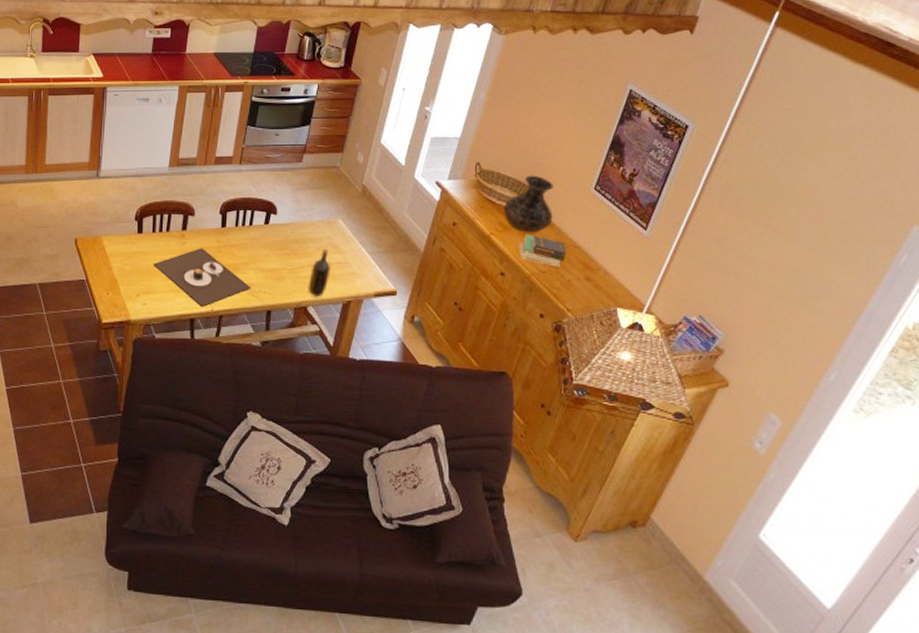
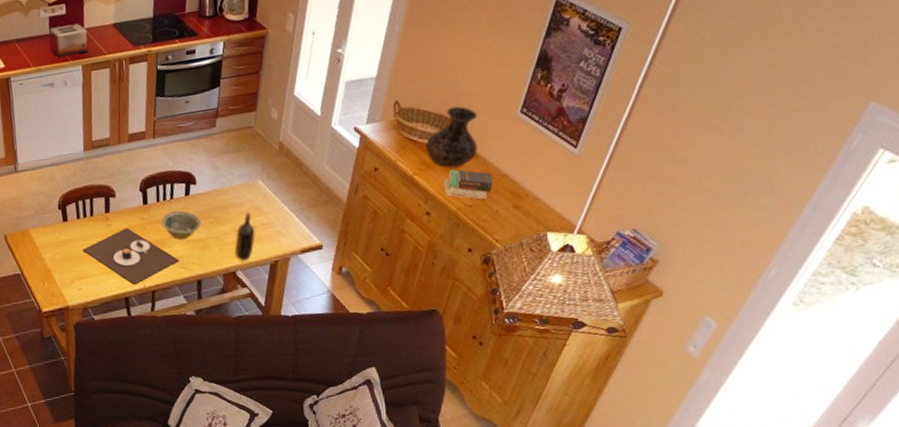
toaster: none [150,47,189,76] -> present [49,23,88,58]
bowl: none [237,238,278,268] -> present [161,210,202,240]

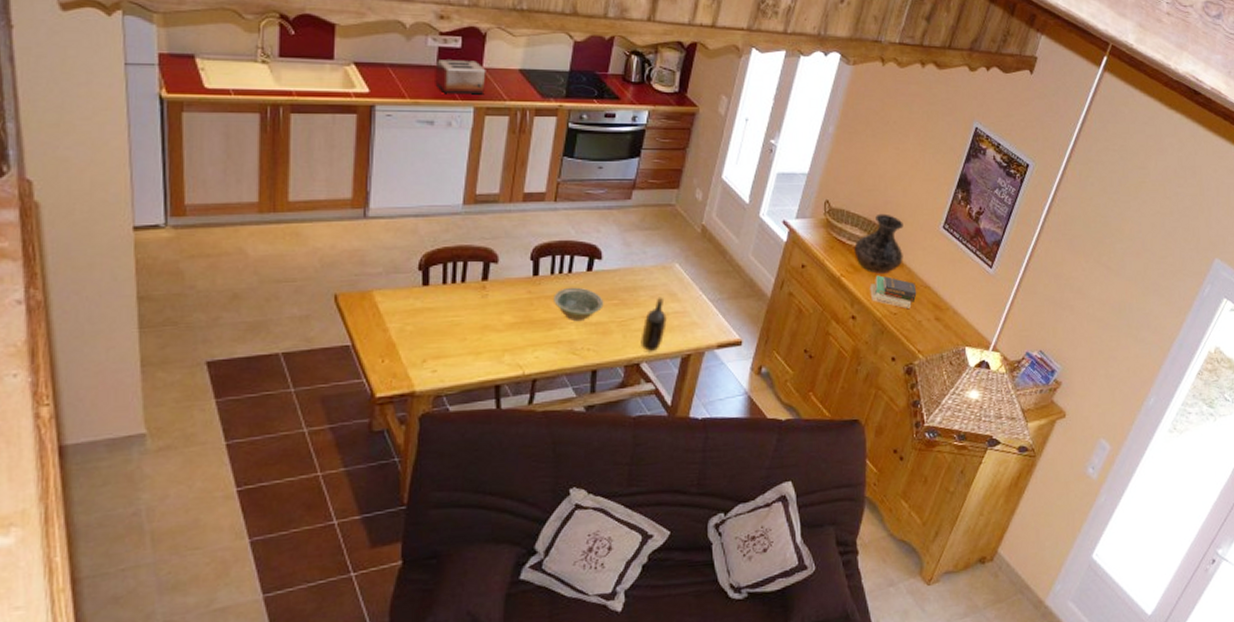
place setting: present [83,228,180,285] -> none [446,301,572,370]

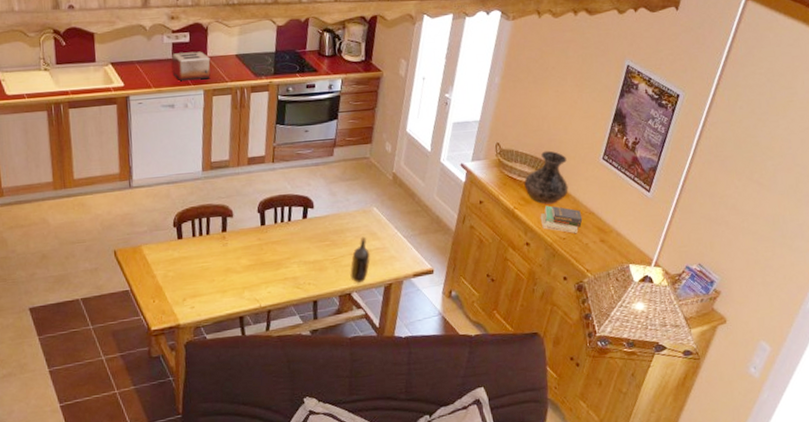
bowl: present [554,287,604,322] -> none [278,232,319,261]

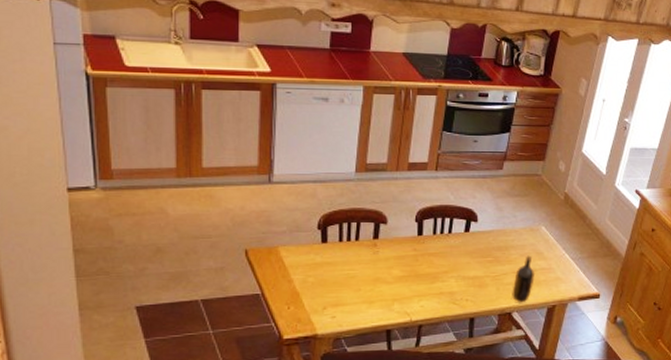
toaster: present [171,51,211,82] -> none [328,43,374,75]

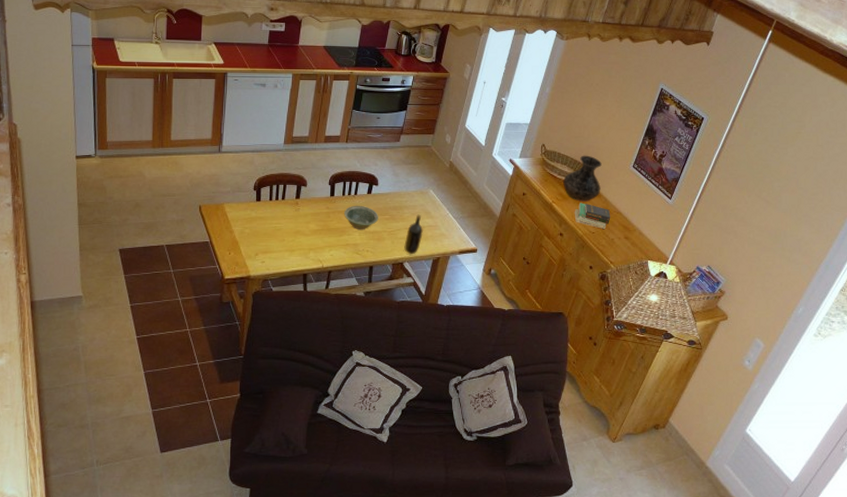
bowl: none [436,246,480,276] -> present [344,205,379,230]

